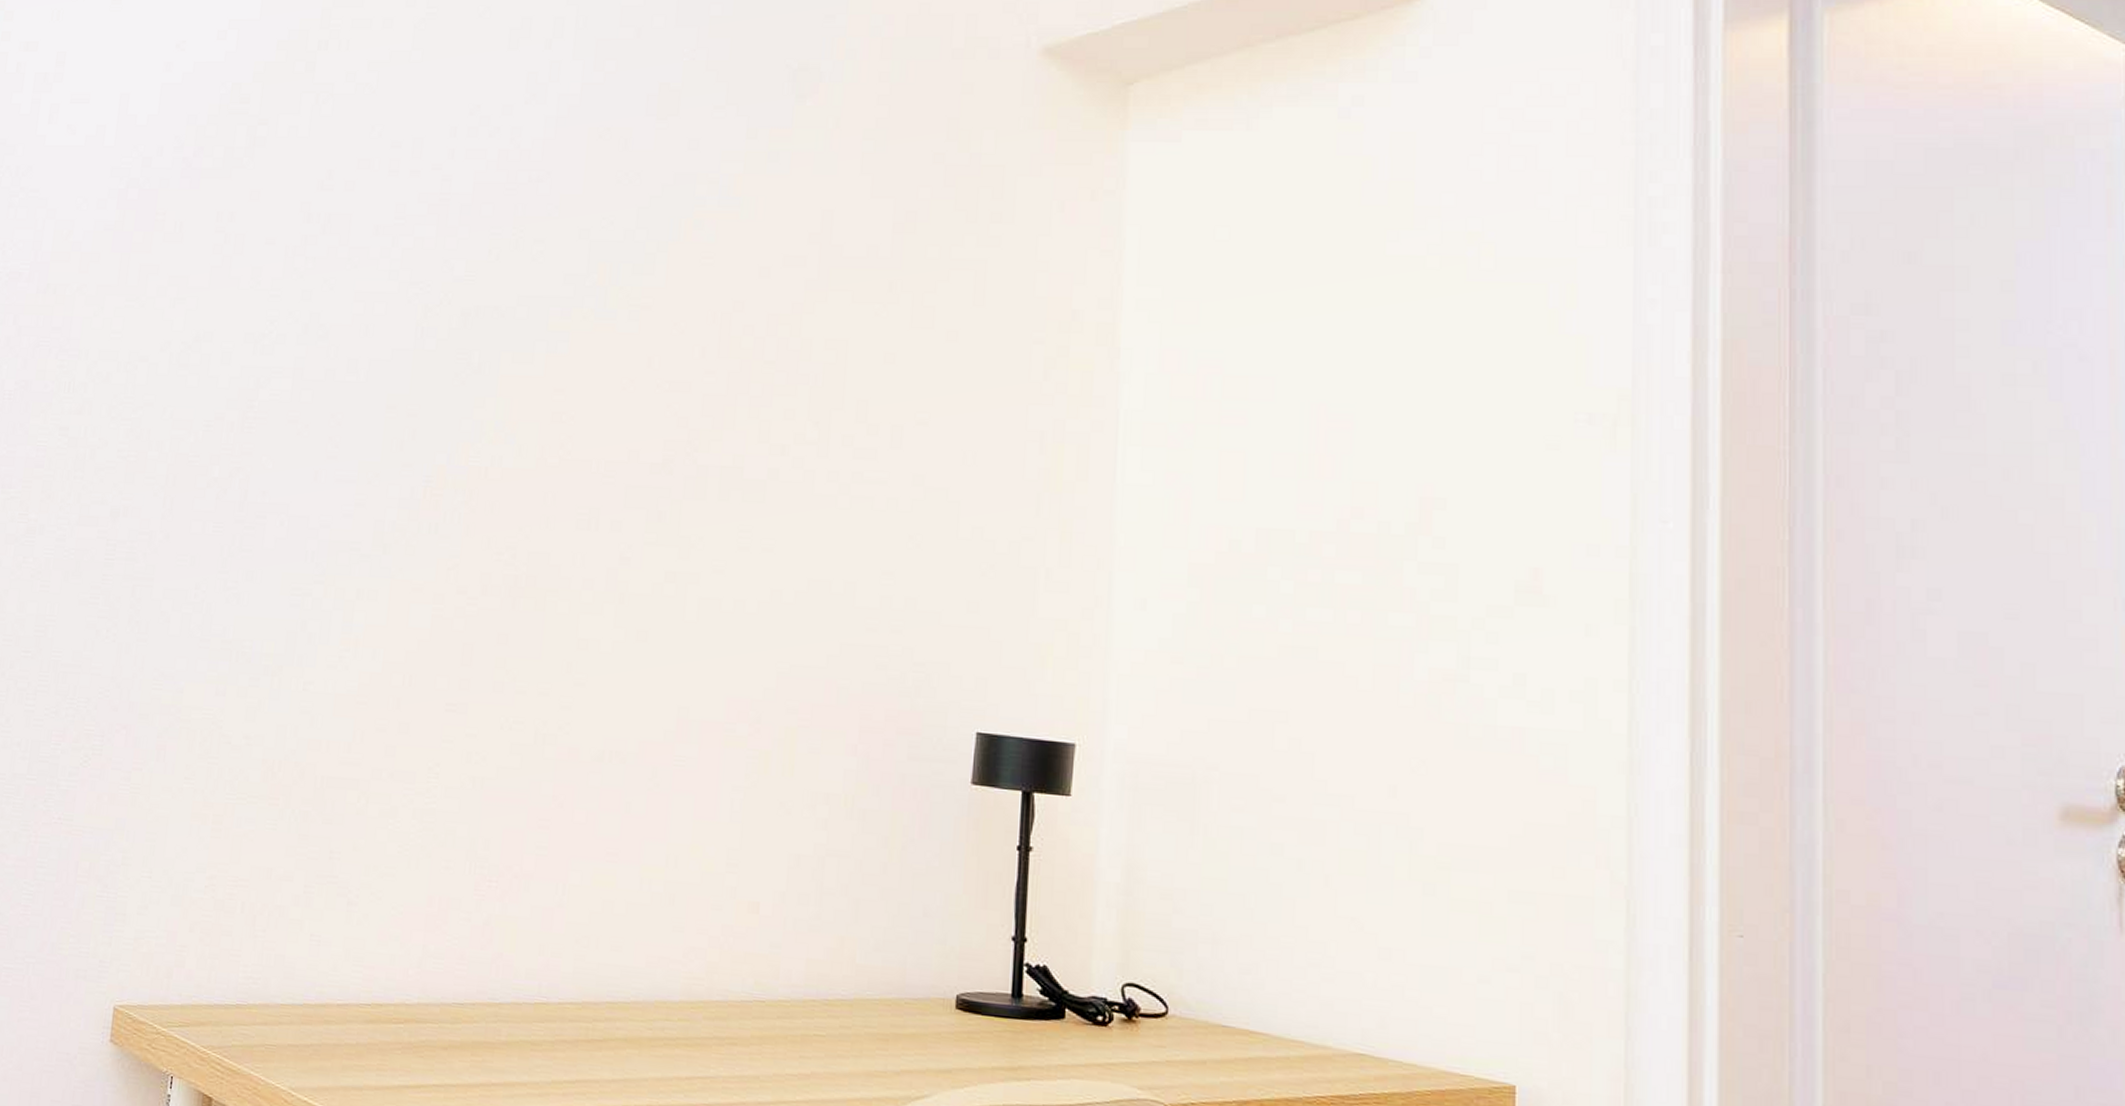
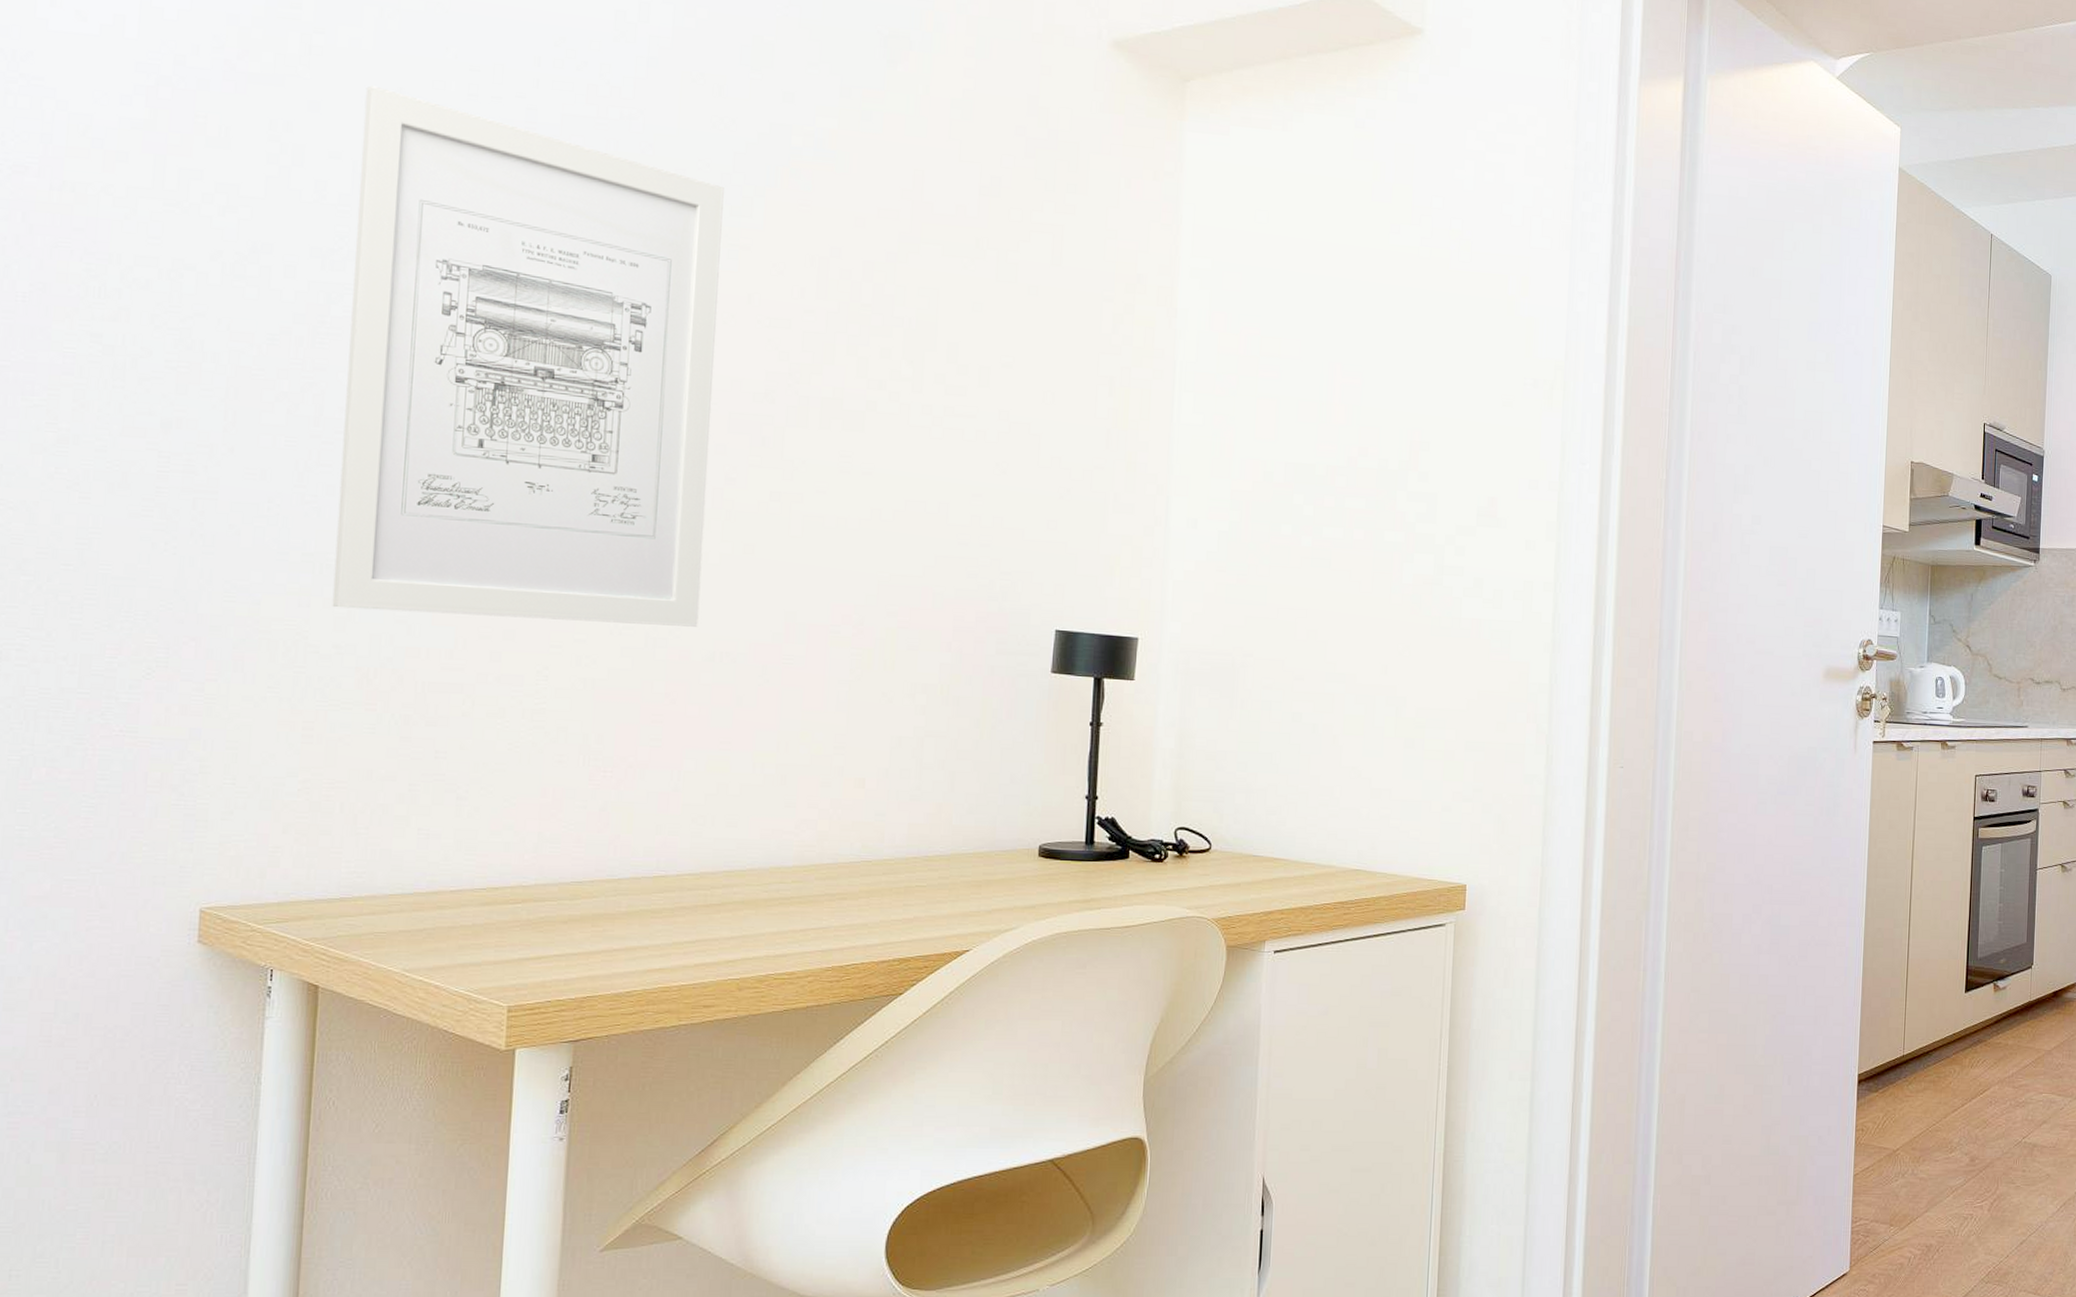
wall art: none [245,170,627,722] -> present [332,85,724,627]

